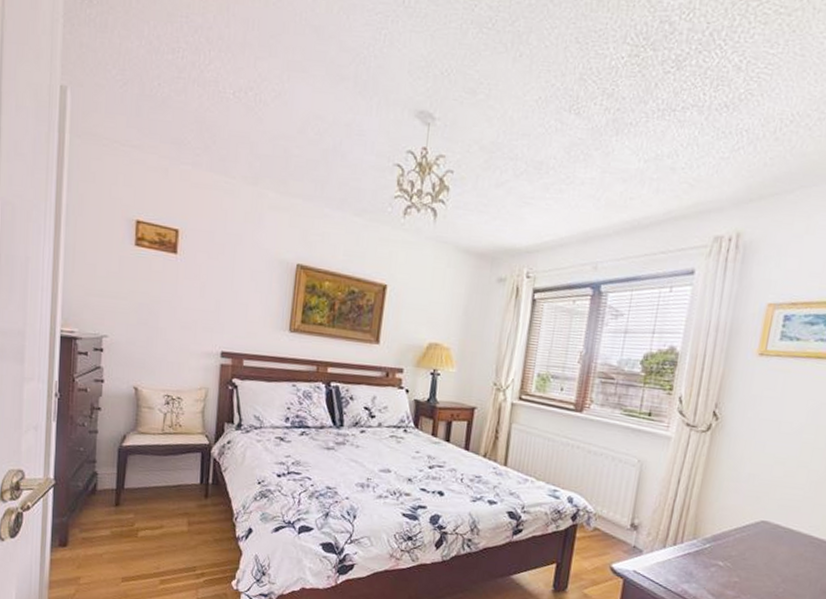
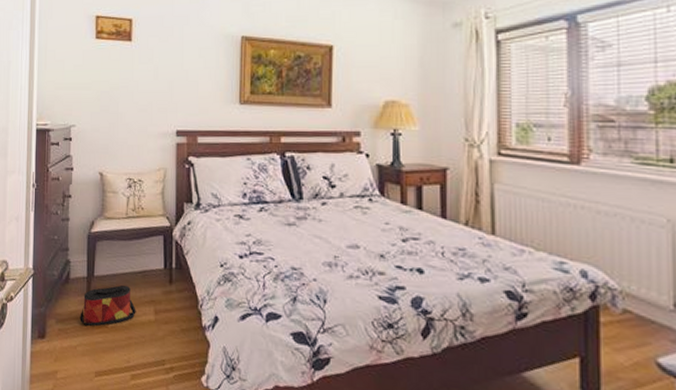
bag: none [106,497,169,536] -> present [79,284,136,327]

